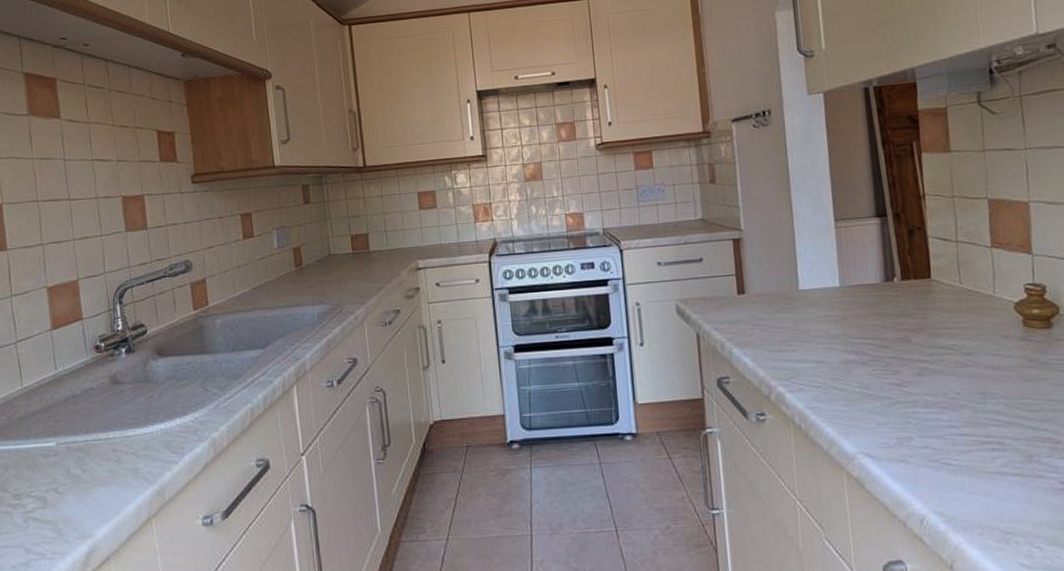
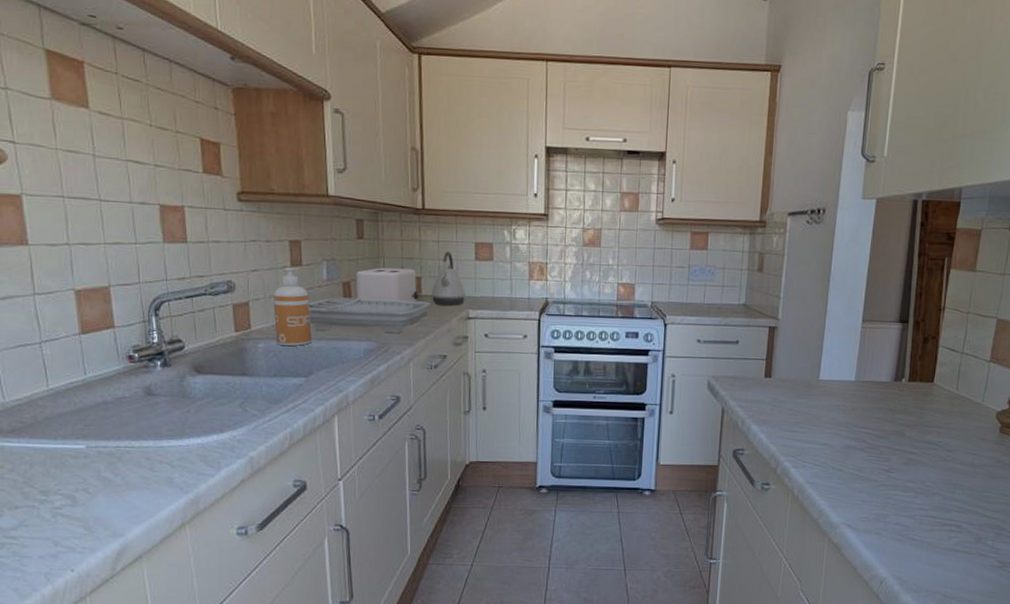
soap dispenser: none [228,240,267,319] -> present [273,268,312,347]
dish rack: none [262,257,381,299] -> present [308,297,432,333]
toaster: none [305,226,368,263] -> present [356,267,419,302]
kettle: none [379,204,414,260] -> present [431,251,467,306]

